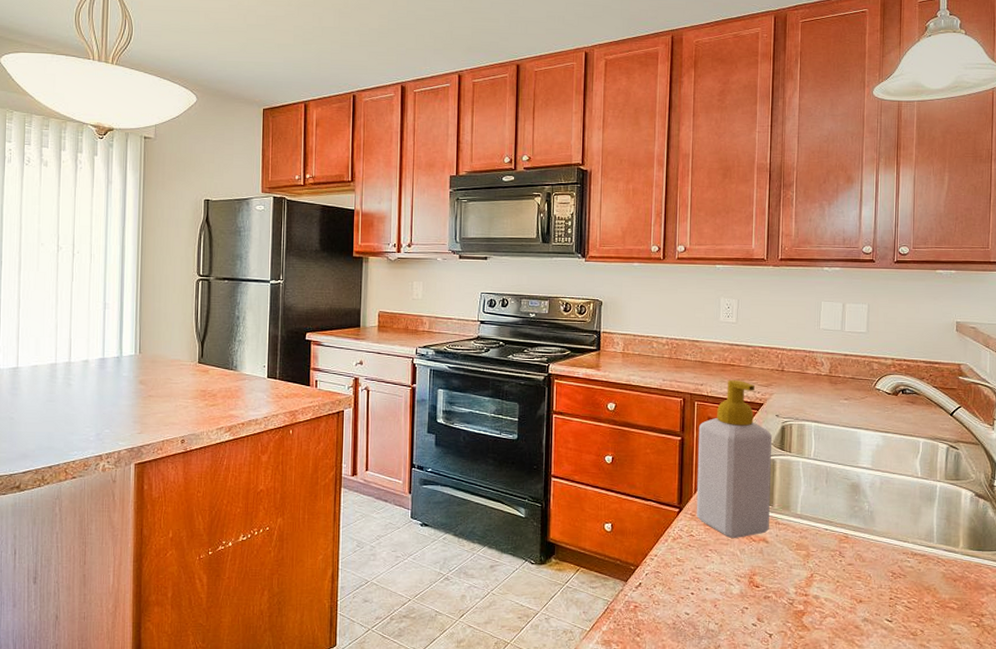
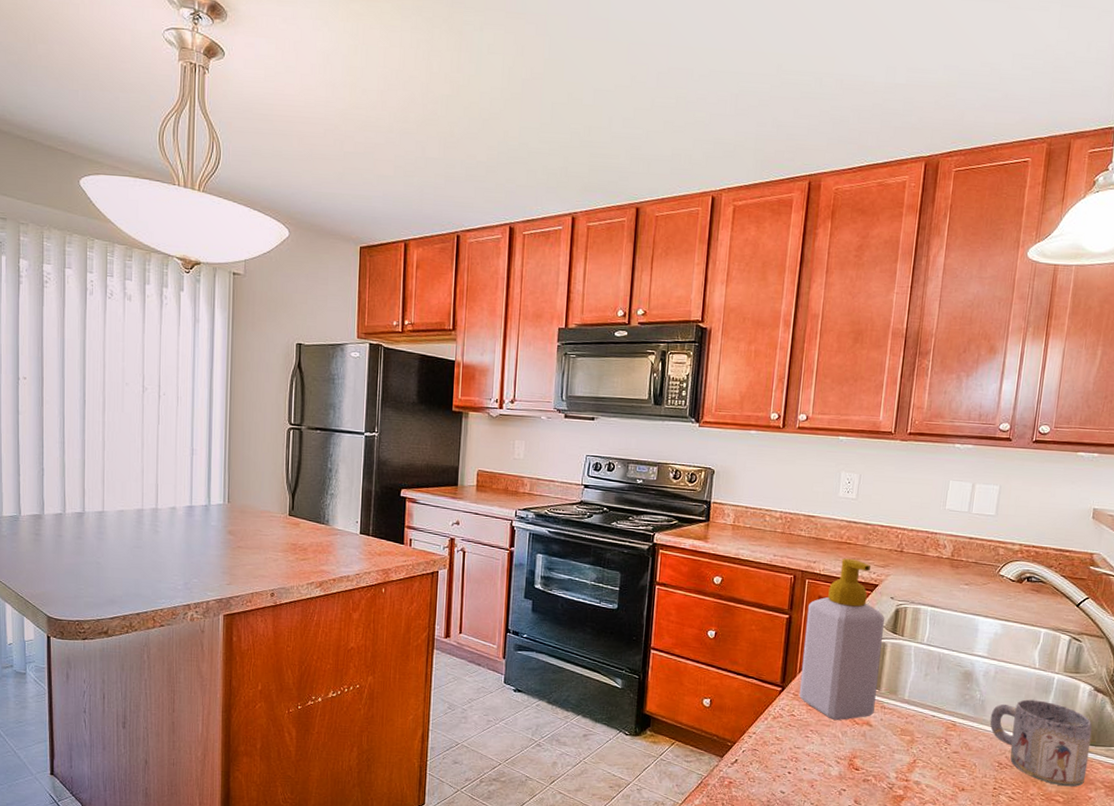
mug: none [880,508,978,593] -> present [990,699,1092,787]

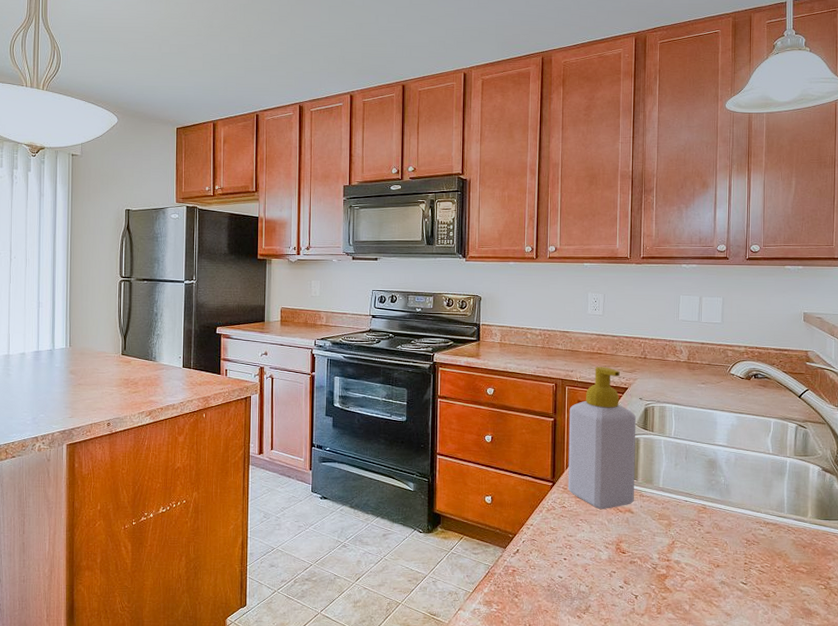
mug: present [990,699,1092,787] -> none [735,482,825,559]

